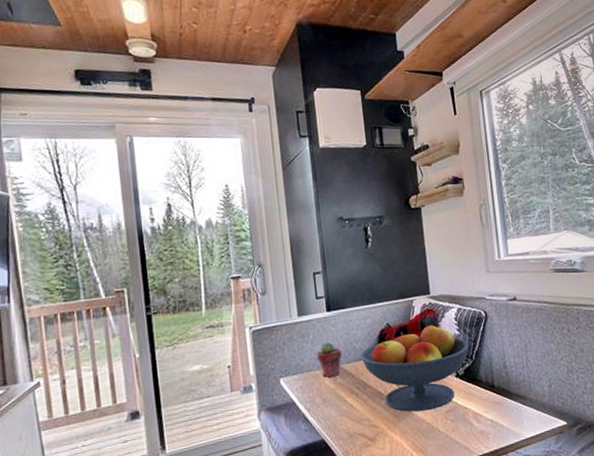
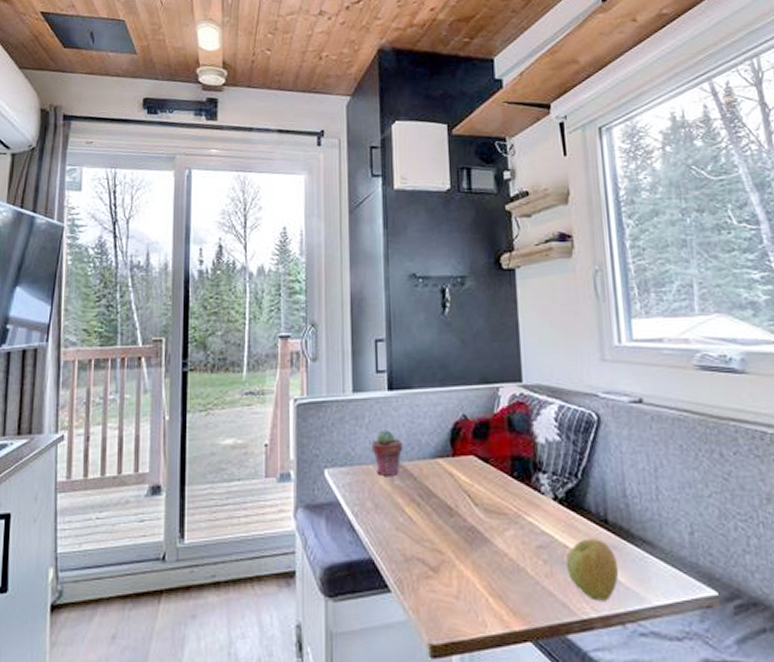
fruit bowl: present [360,323,469,412] -> none [426,423,573,542]
apple: none [466,399,503,442] -> present [565,539,619,601]

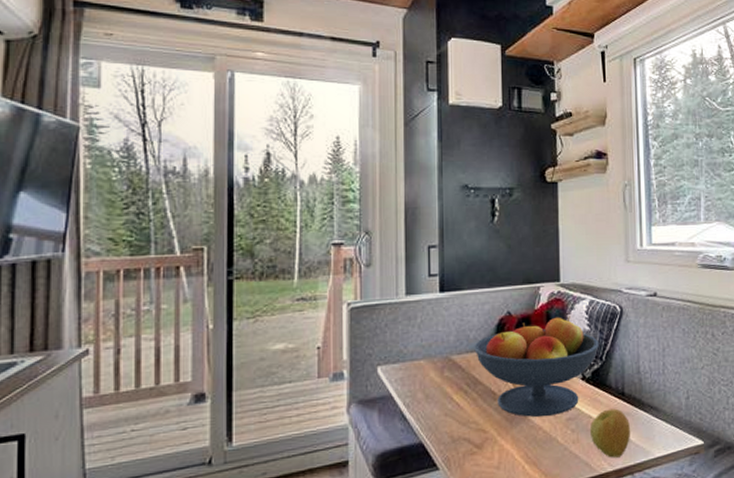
potted succulent: present [371,429,403,476] -> none [423,327,453,369]
fruit bowl: none [426,423,573,542] -> present [474,316,599,418]

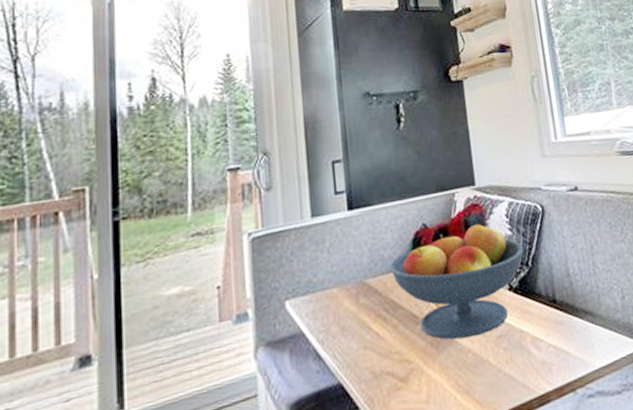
apple: present [589,408,631,458] -> none [522,318,568,376]

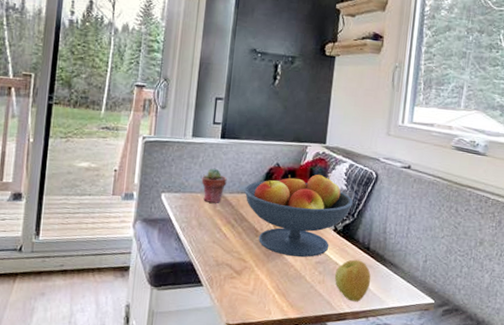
potted succulent: none [333,250,367,297] -> present [201,168,227,203]
apple: none [522,318,568,376] -> present [334,259,371,302]

